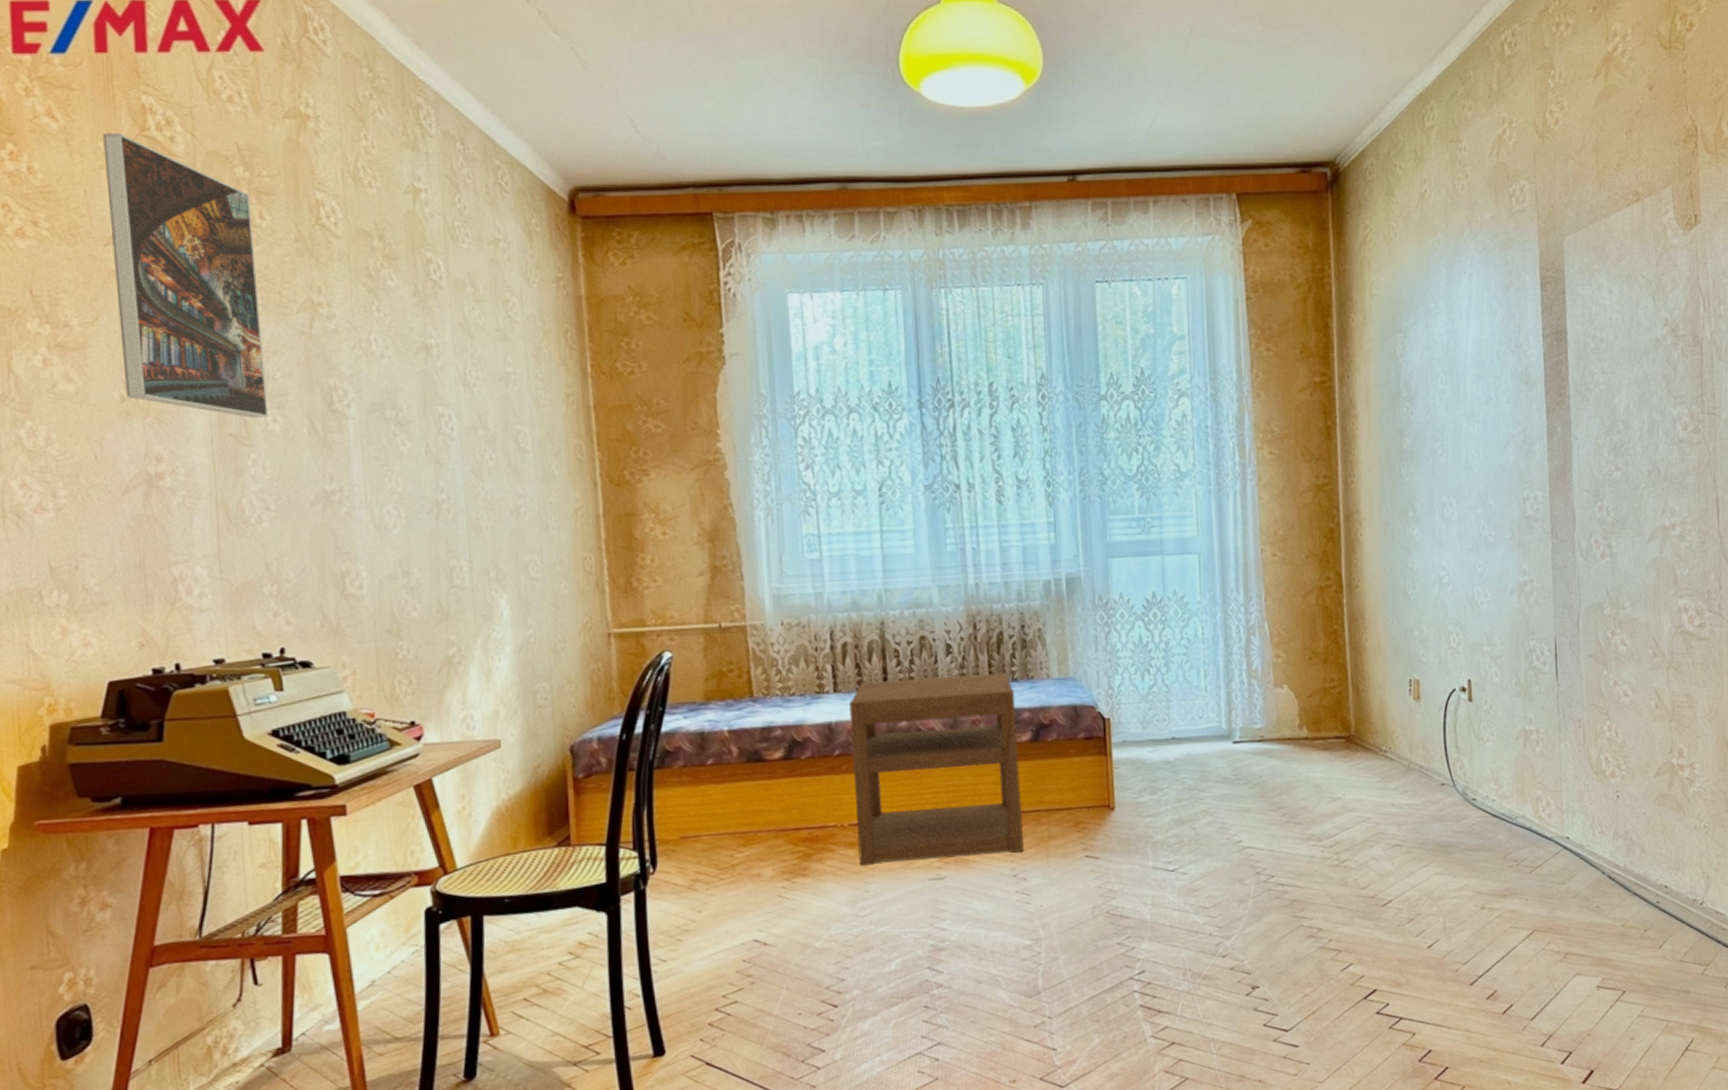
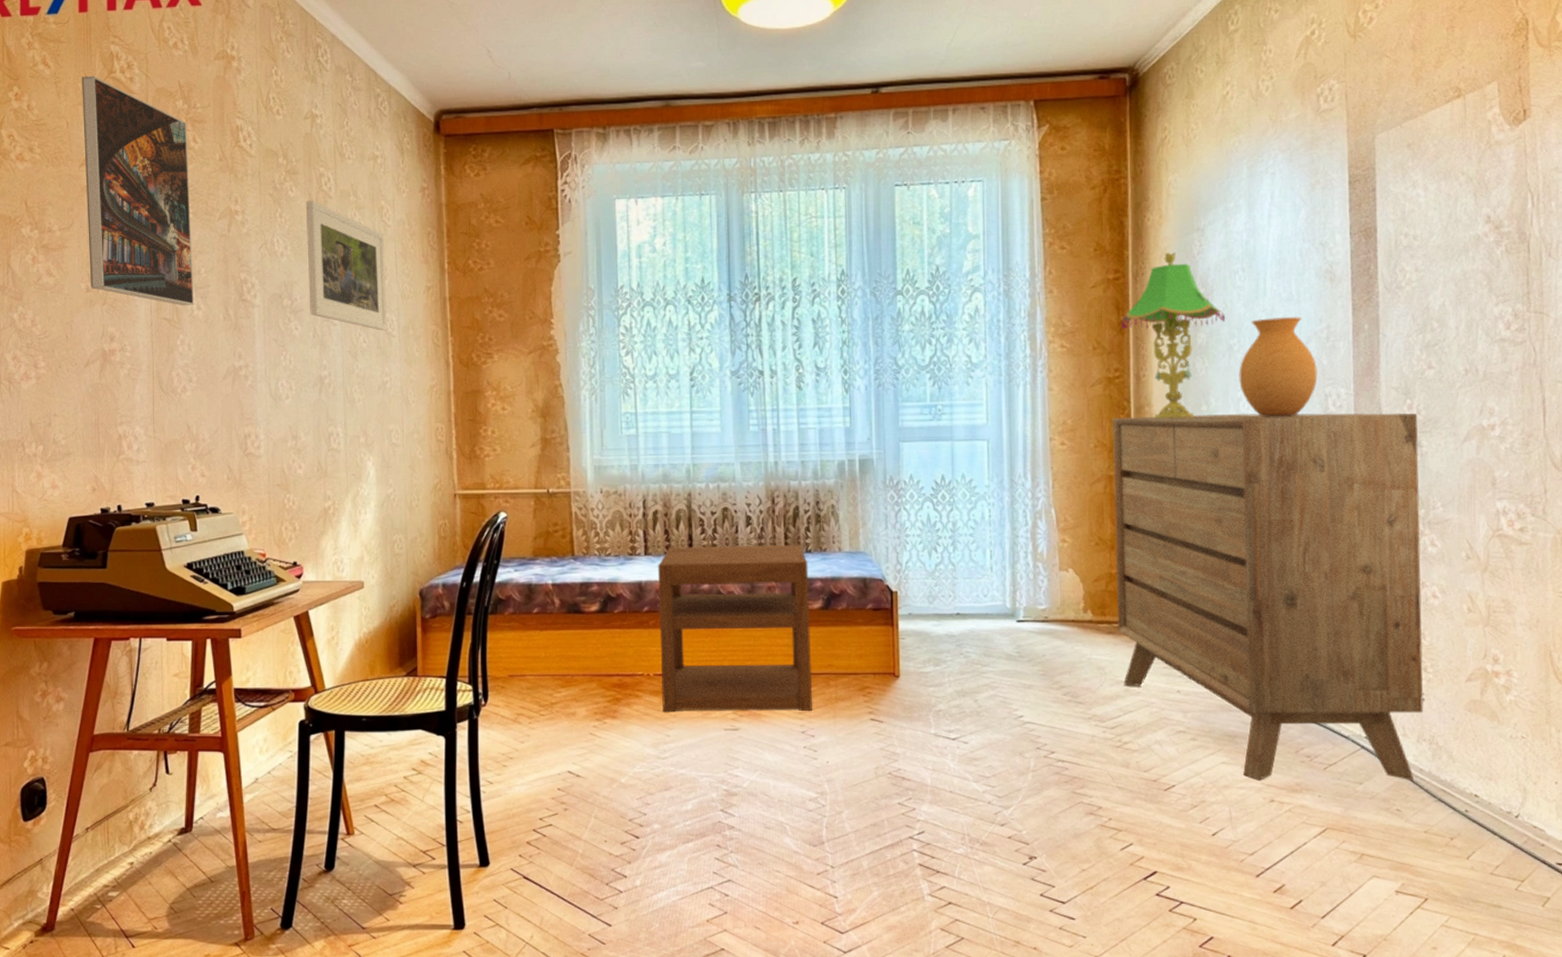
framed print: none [409,291,519,446] -> present [305,200,387,331]
dresser: none [1322,515,1619,889] -> present [1112,413,1424,782]
table lamp: none [1329,355,1429,526] -> present [1121,252,1226,419]
vase: none [1442,419,1516,522] -> present [1239,316,1318,417]

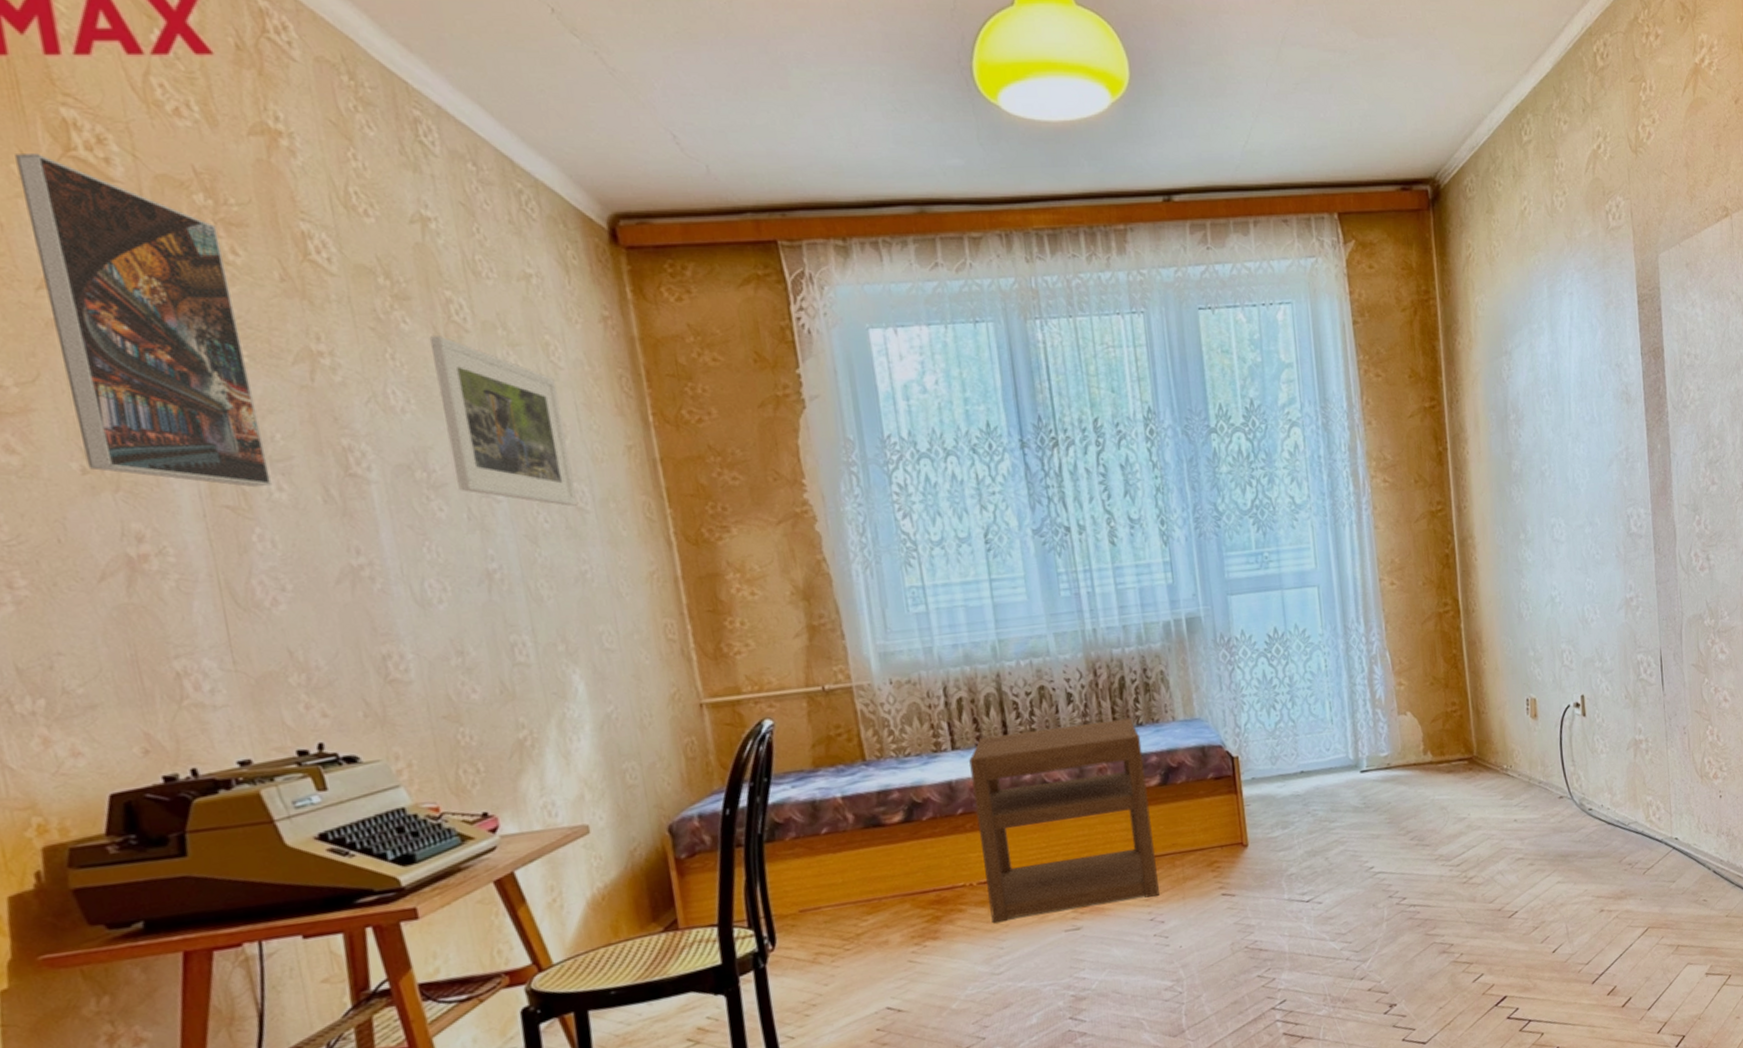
dresser: present [1112,413,1424,782] -> none [1438,528,1721,894]
table lamp: present [1121,252,1226,419] -> none [1440,377,1537,551]
vase: present [1239,316,1318,417] -> none [1551,439,1620,542]

